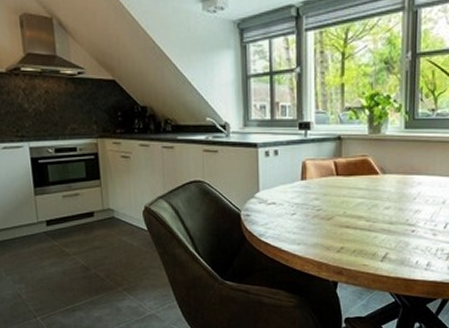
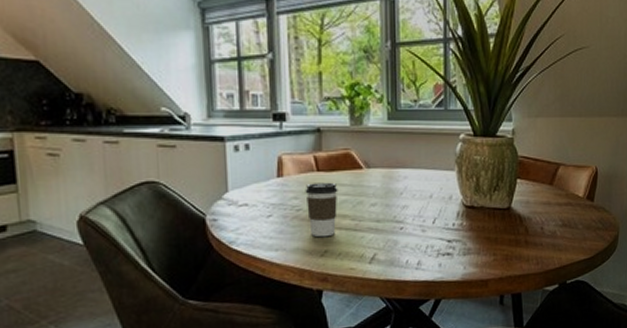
coffee cup: none [325,186,355,235] -> present [305,182,338,238]

